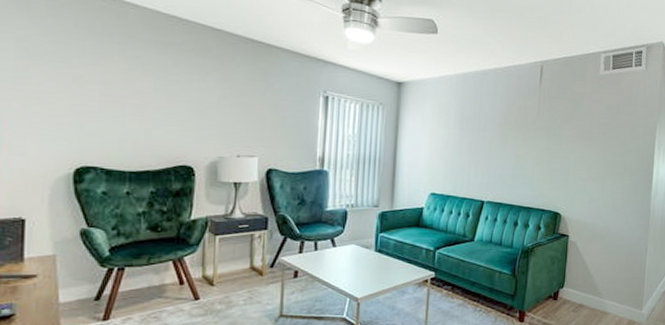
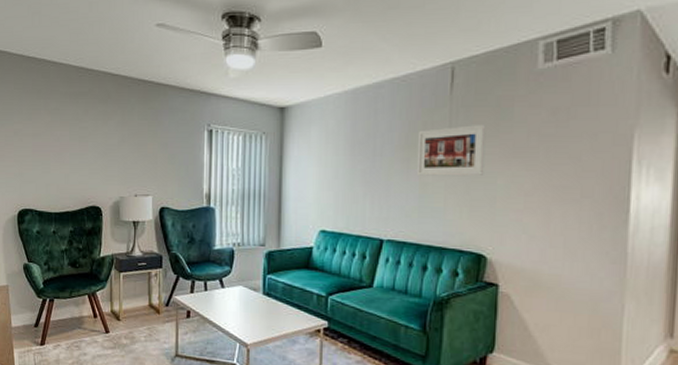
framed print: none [512,111,564,152] -> present [416,123,486,177]

